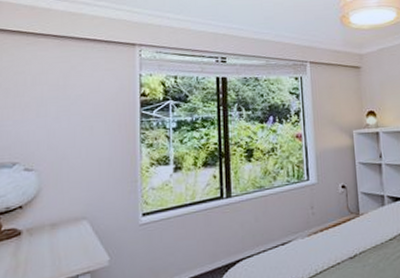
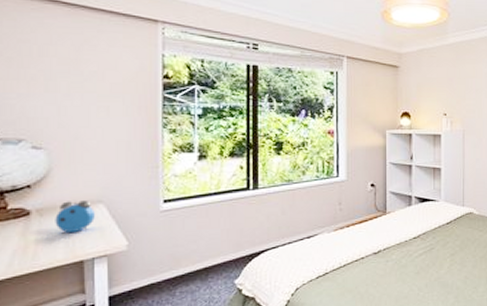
alarm clock: none [43,218,79,251] -> present [55,200,95,233]

